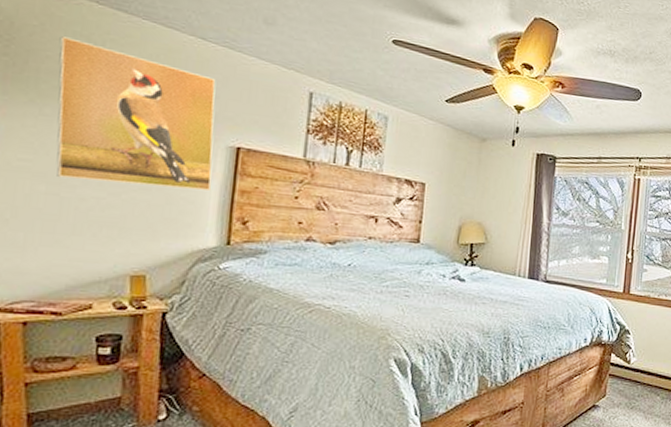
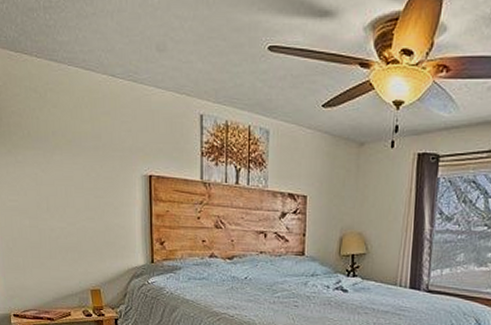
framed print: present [56,36,216,192] -> none [17,92,135,217]

